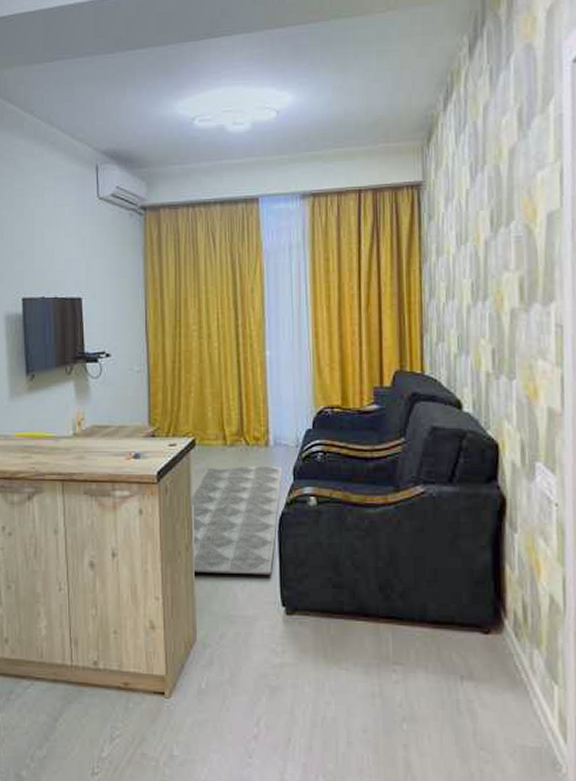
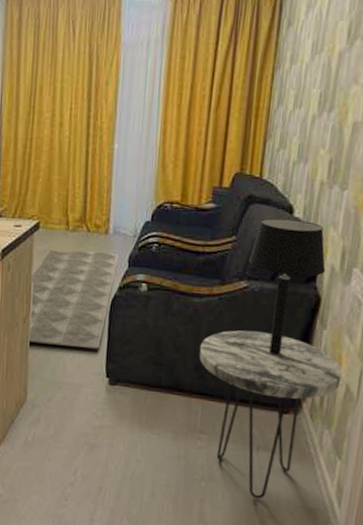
side table: none [381,540,543,740] -> present [199,330,342,499]
table lamp: none [421,414,506,566] -> present [248,217,326,355]

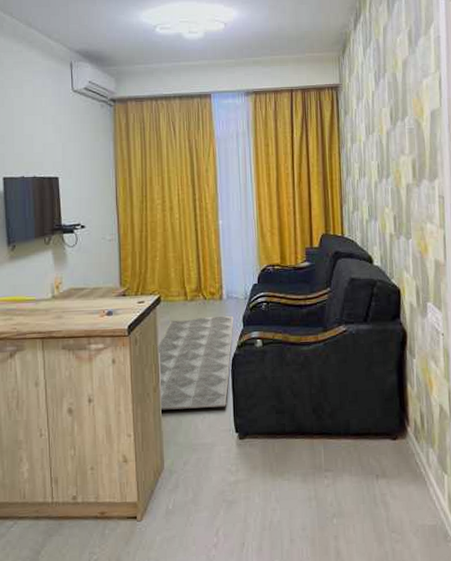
side table: present [199,330,342,499] -> none [314,368,435,526]
table lamp: present [248,217,326,355] -> none [343,267,406,387]

